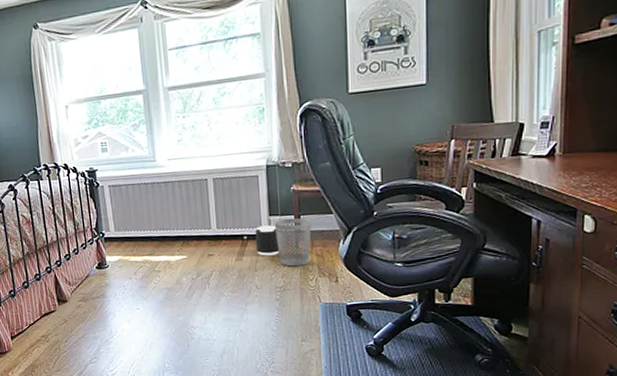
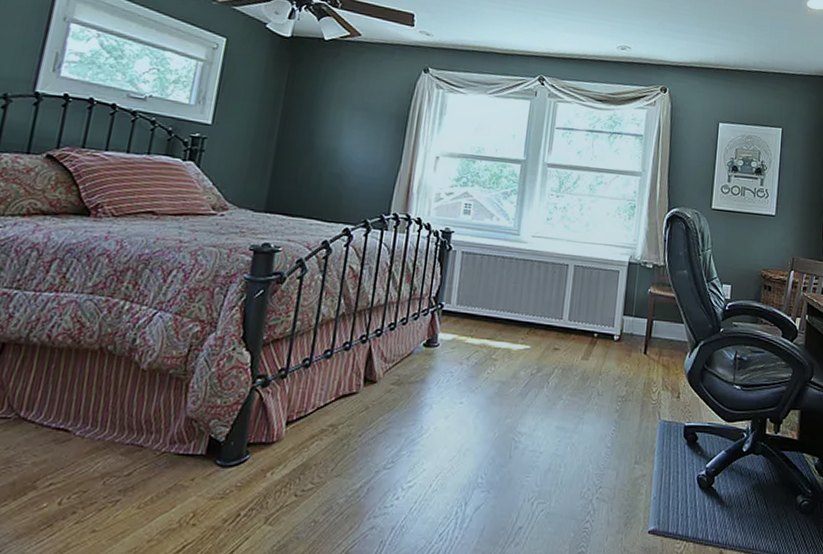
speaker: present [255,225,280,256] -> none [605,324,630,360]
wastebasket: present [274,217,312,267] -> none [625,320,662,376]

